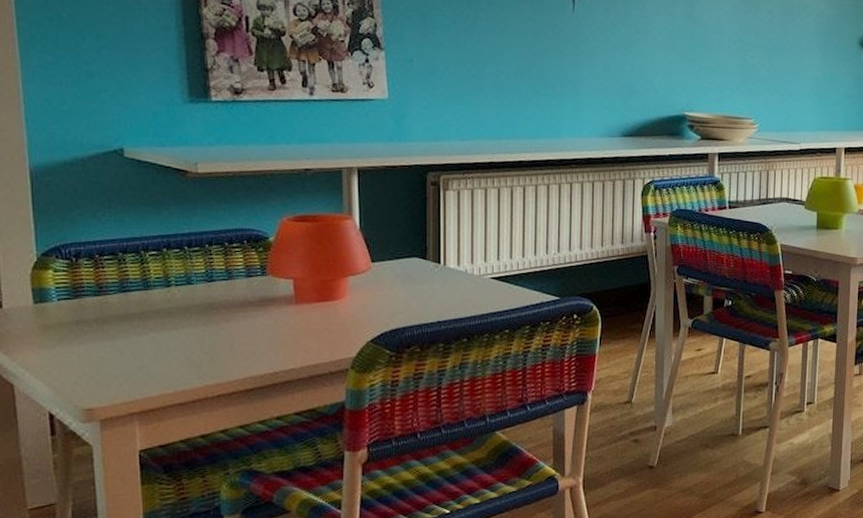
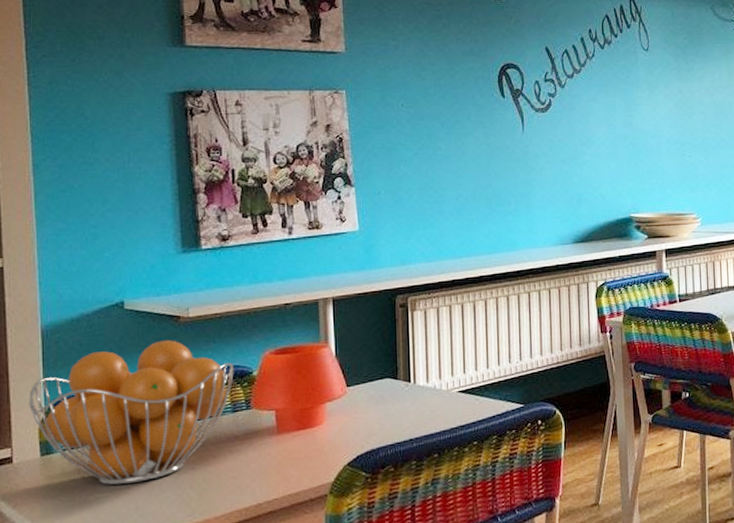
fruit basket: none [18,195,248,340] -> present [29,340,234,485]

